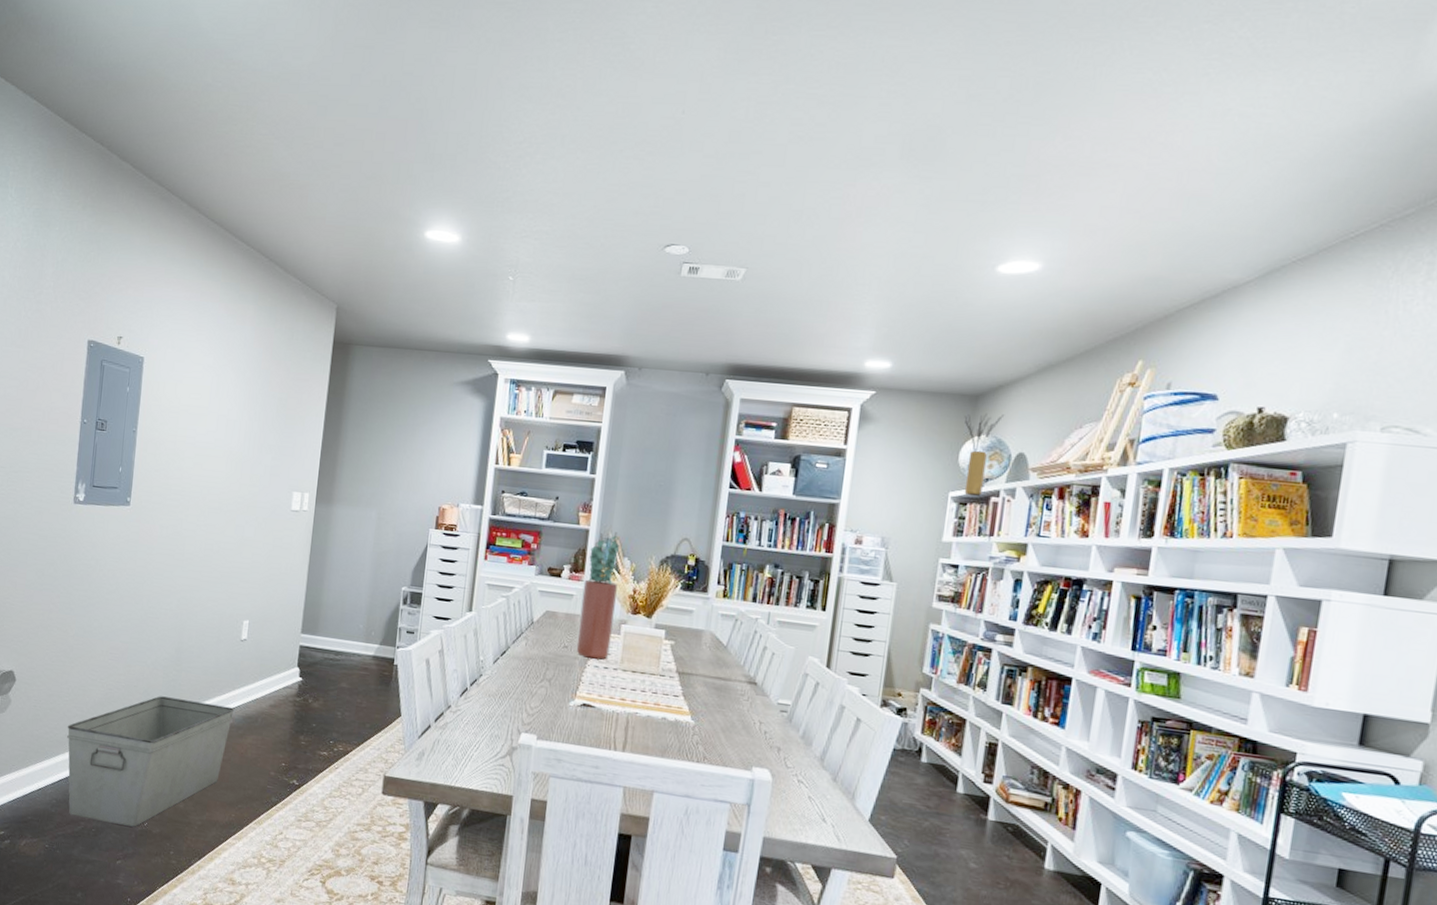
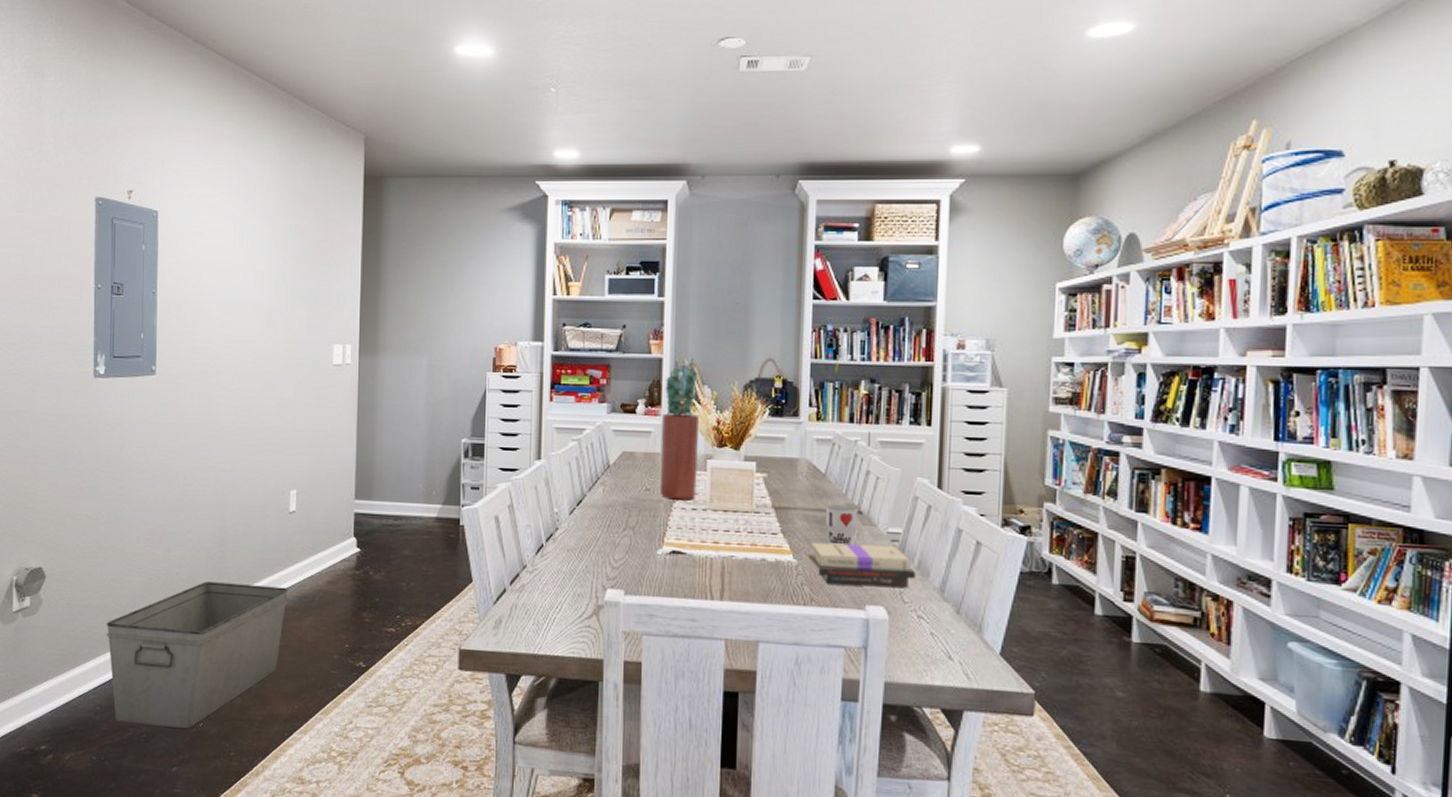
books: none [702,706,800,755] -> present [805,542,916,589]
cup: none [722,674,753,712] -> present [825,505,858,546]
vase: present [964,413,1005,497] -> none [1065,192,1110,286]

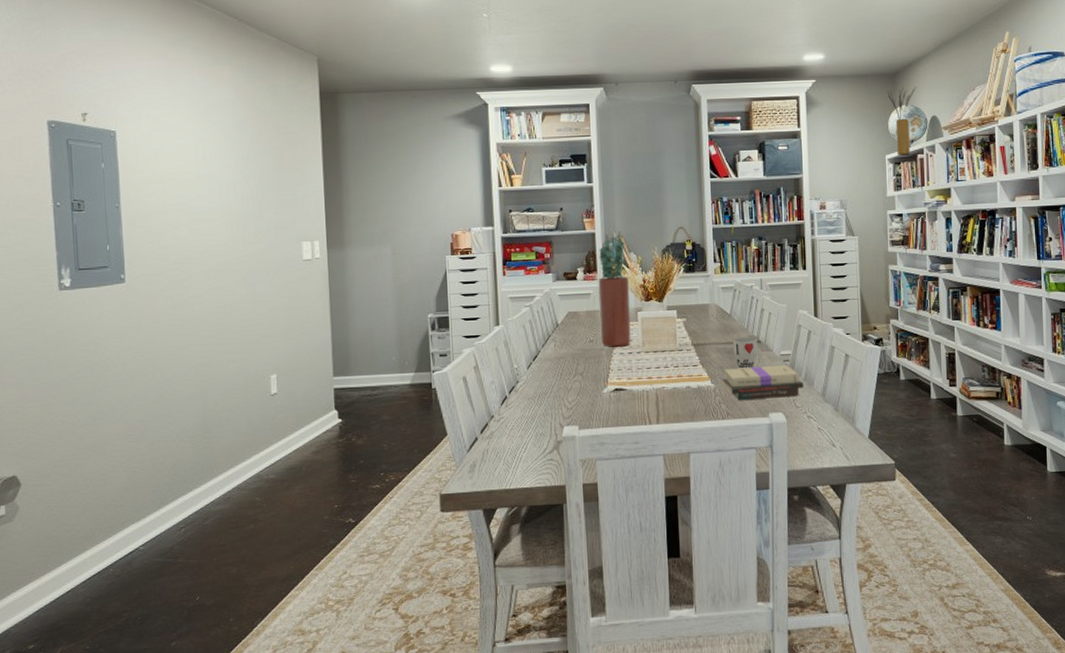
storage bin: present [106,581,289,729] -> none [90,462,276,609]
vase: none [1065,192,1110,286] -> present [887,86,917,157]

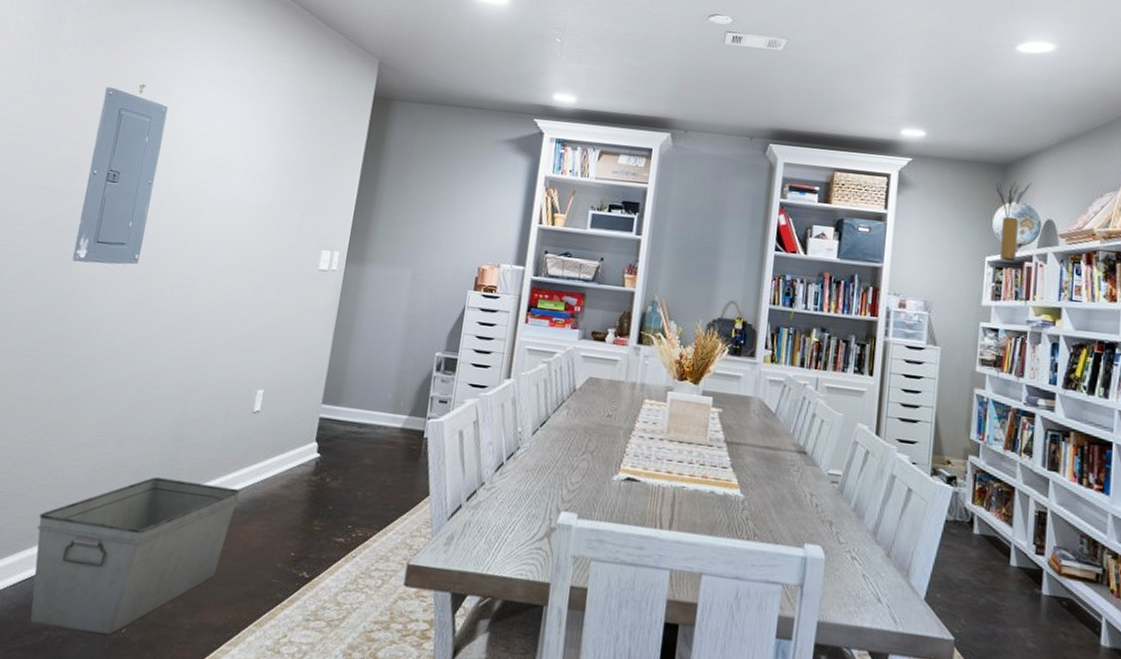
storage bin: none [90,462,276,609] -> present [30,477,241,635]
vase: present [598,231,631,347] -> none [620,294,667,430]
books: present [720,365,804,400] -> none [751,478,852,530]
cup: present [732,337,758,369] -> none [772,443,803,484]

